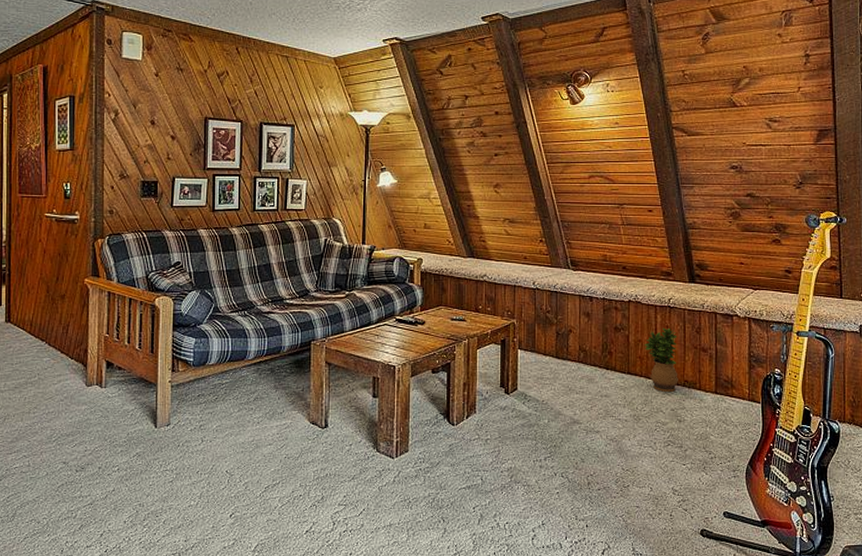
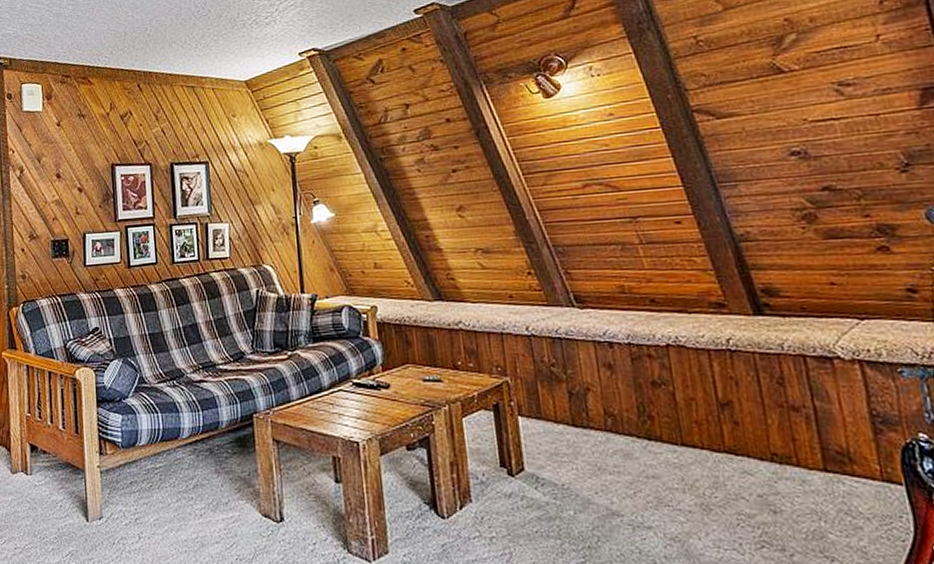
potted plant: present [644,327,678,392] -> none [699,379,762,470]

